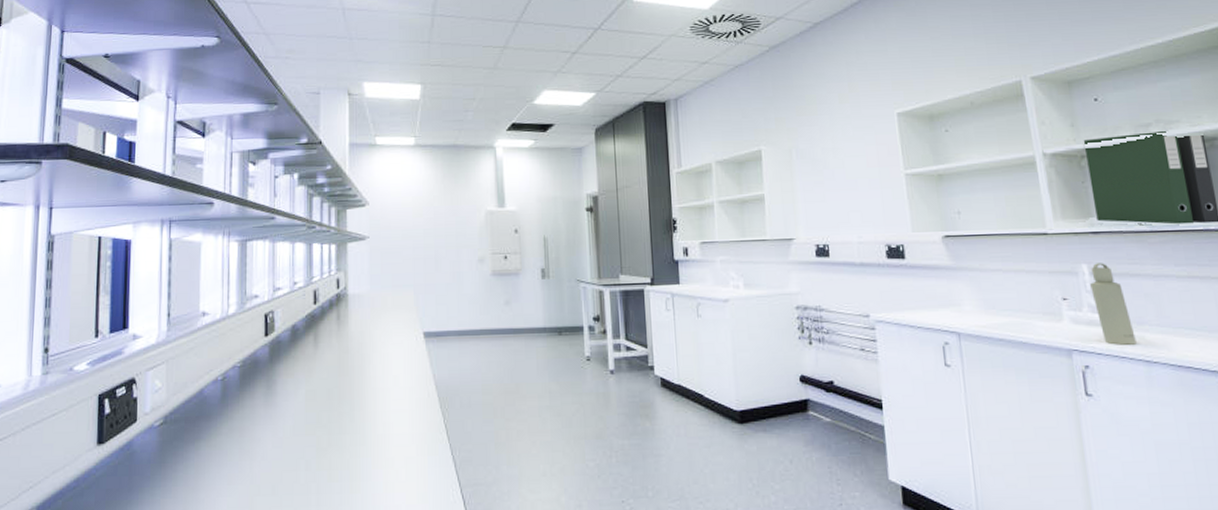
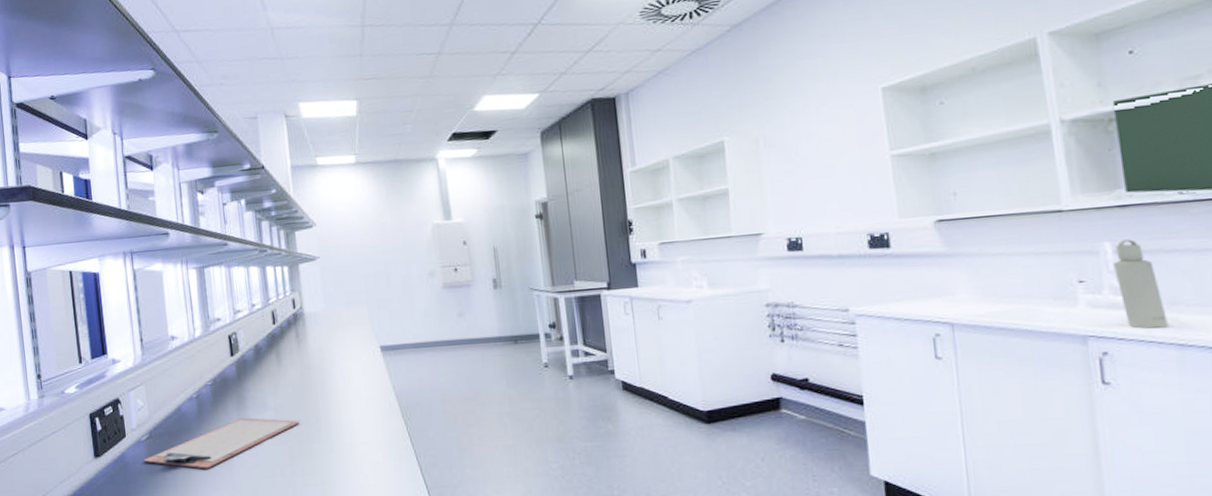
clipboard: none [154,404,331,461] -> present [144,418,299,469]

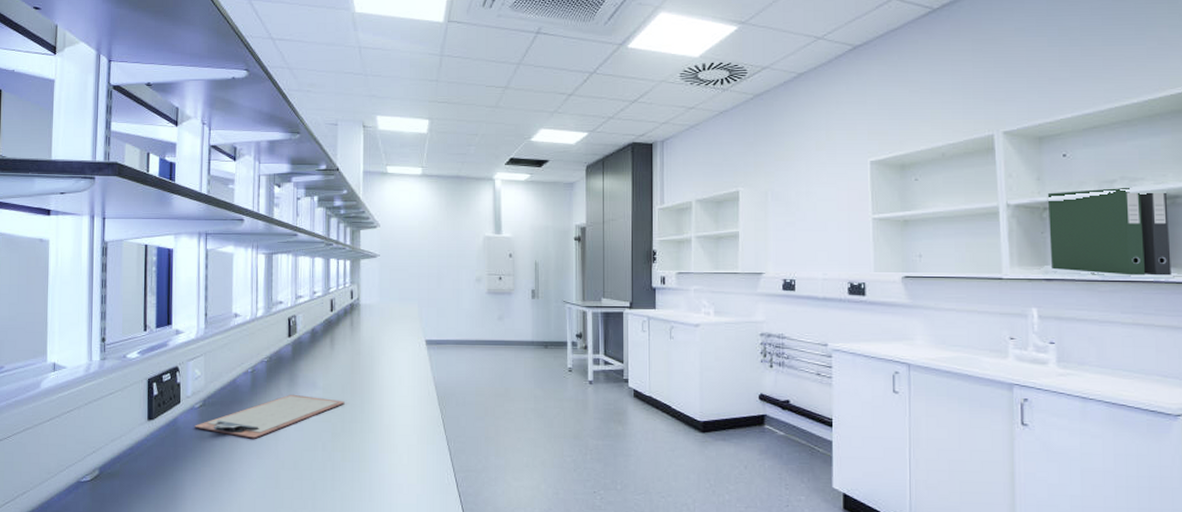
bottle: present [1113,239,1168,330] -> none [1038,307,1075,384]

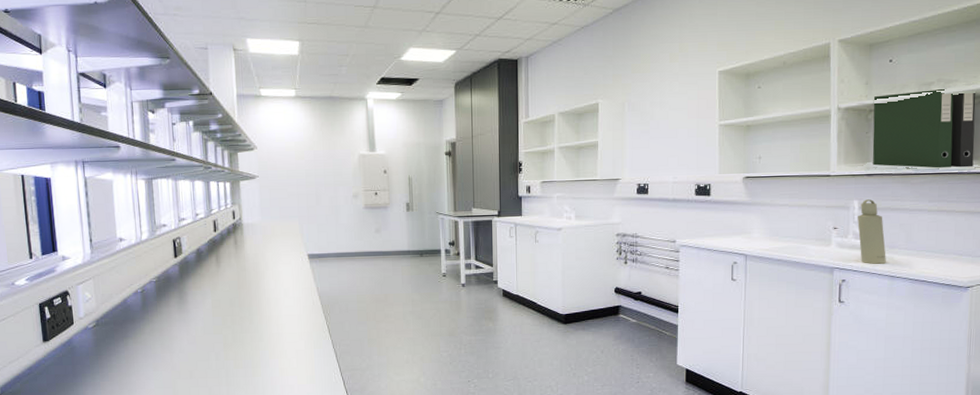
clipboard: present [195,394,345,439] -> none [90,310,234,353]
bottle: none [1038,307,1075,384] -> present [857,199,886,265]

